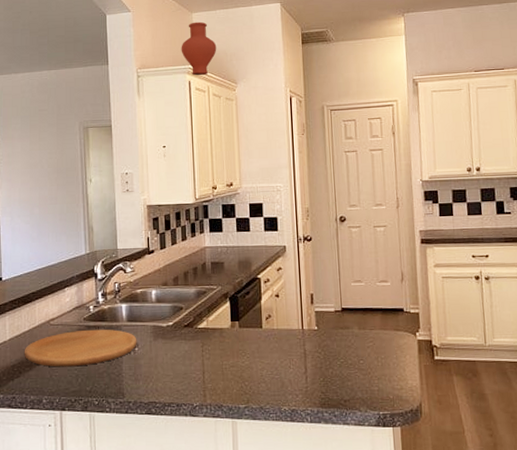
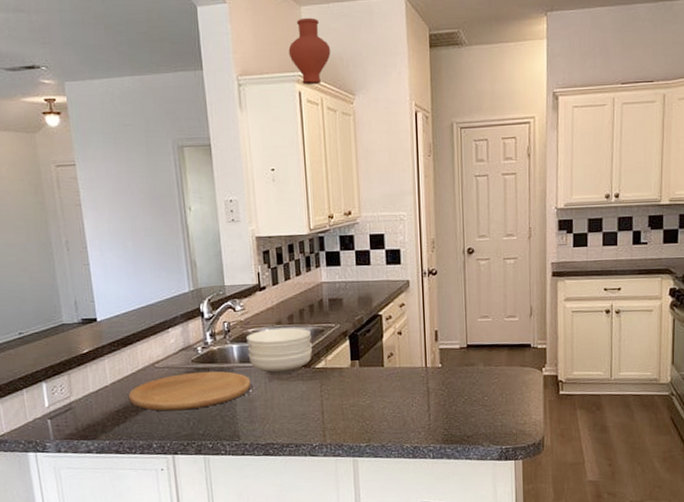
bowl: none [135,288,196,334] -> present [247,327,313,375]

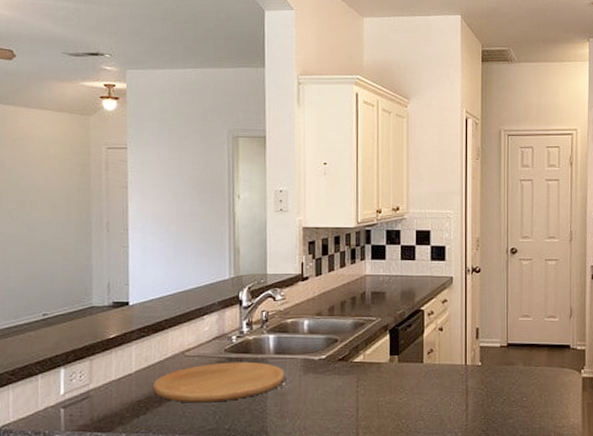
bowl: present [247,327,313,375] -> none [284,319,352,368]
vase: present [288,17,331,86] -> none [349,27,389,88]

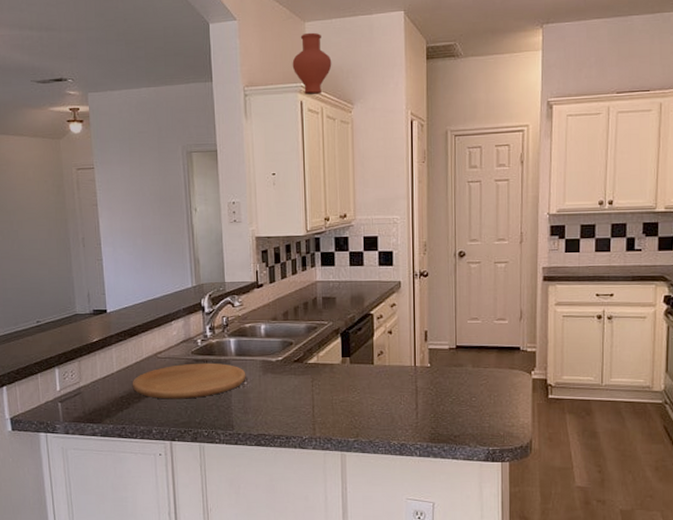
vase: none [349,27,389,88] -> present [292,32,332,96]

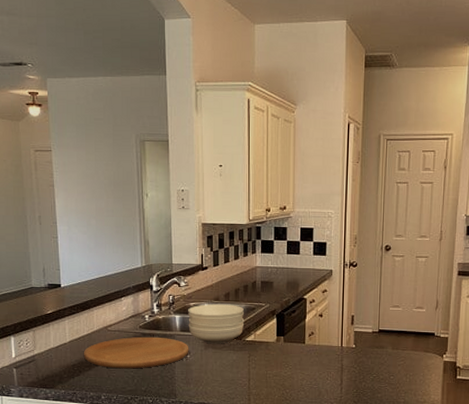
bowl: none [244,323,306,369] -> present [188,303,245,344]
vase: present [292,32,332,96] -> none [241,34,278,94]

